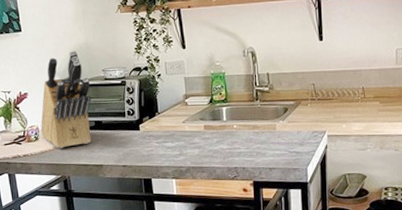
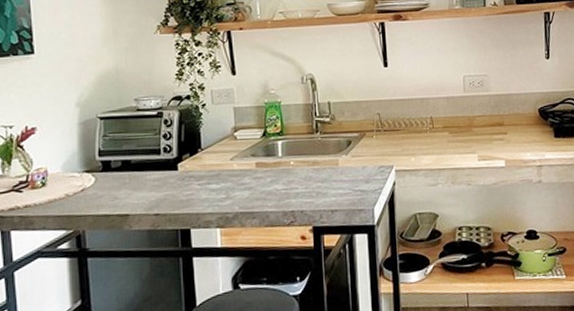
knife block: present [41,51,92,148] -> none [51,77,119,196]

